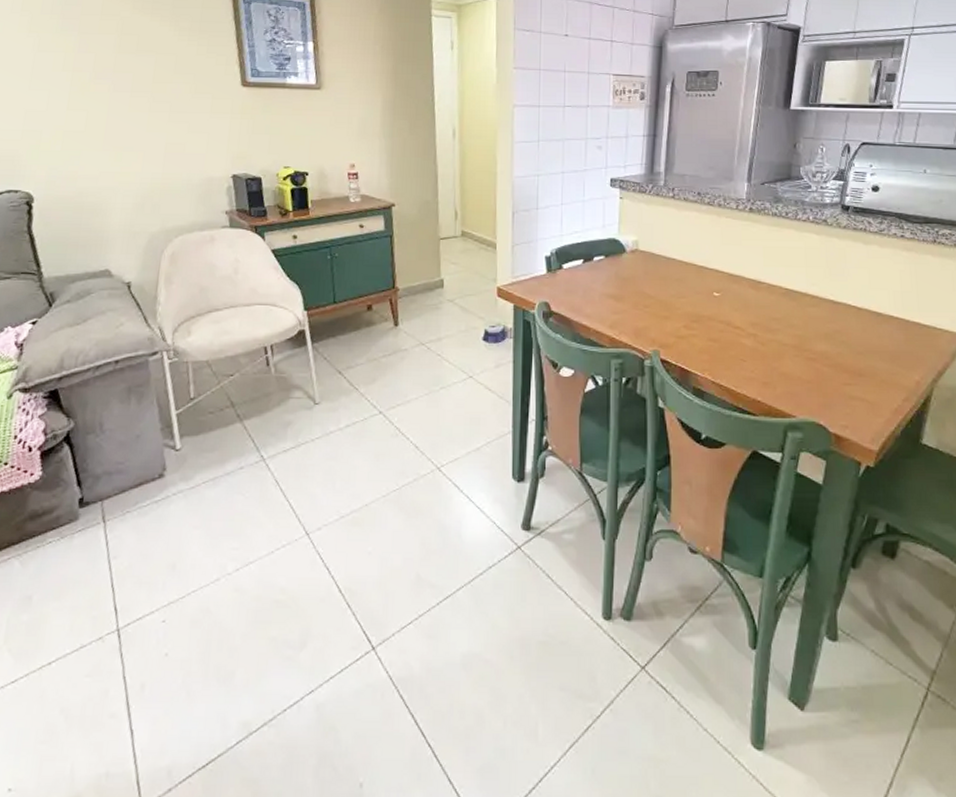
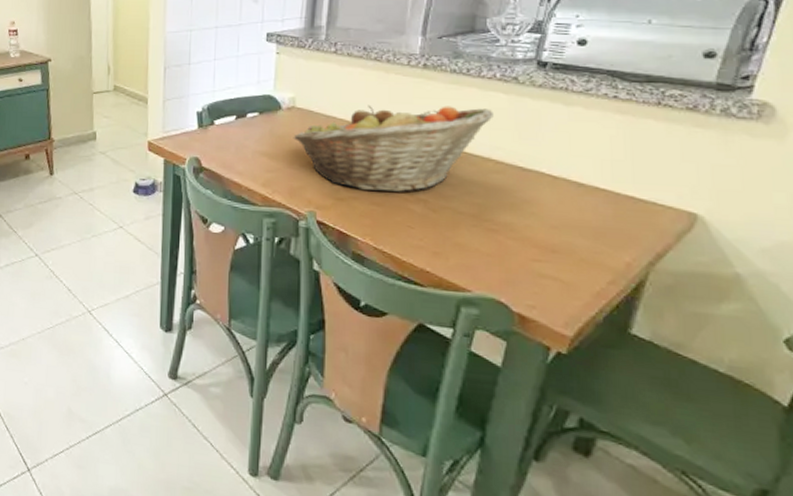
fruit basket: none [637,246,809,329] -> present [293,104,494,192]

